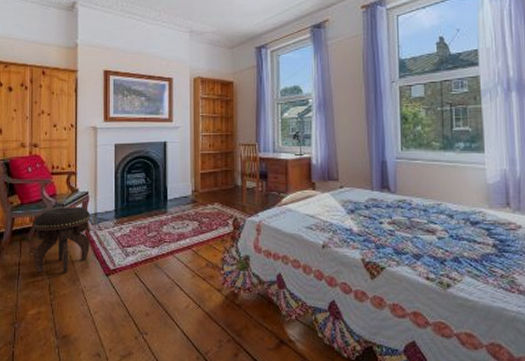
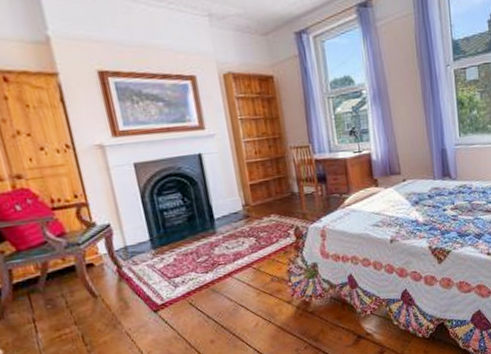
footstool: present [33,206,91,273] -> none [41,242,127,326]

